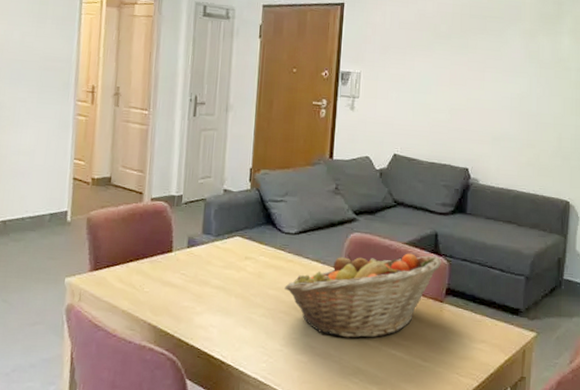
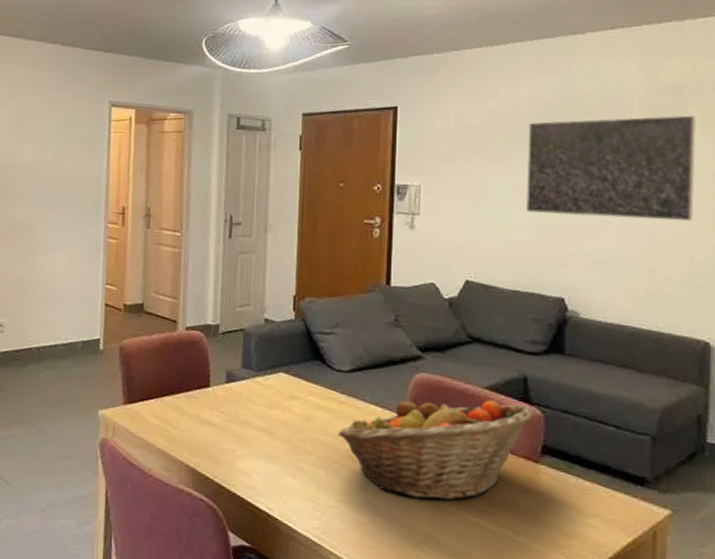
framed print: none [442,22,570,107] -> present [525,115,697,222]

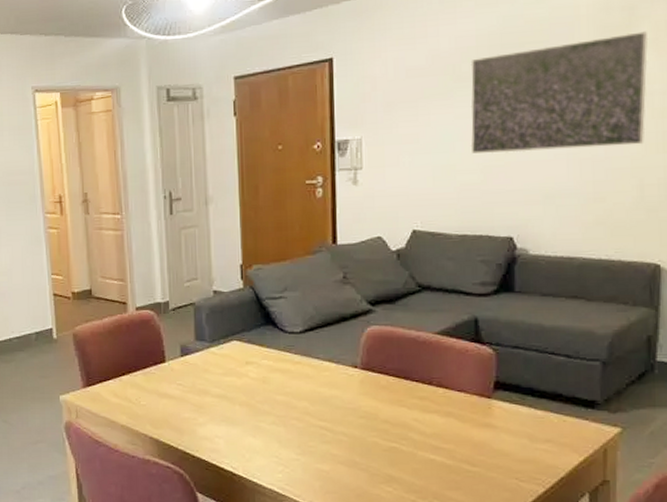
fruit basket: present [338,397,533,500] -> none [294,344,485,444]

